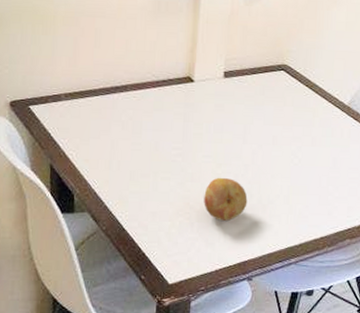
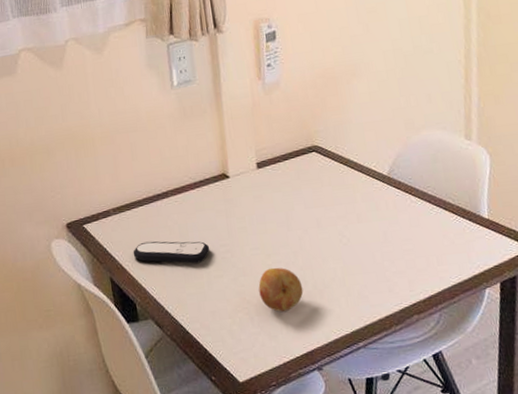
remote control: none [79,133,162,162] -> present [133,241,210,264]

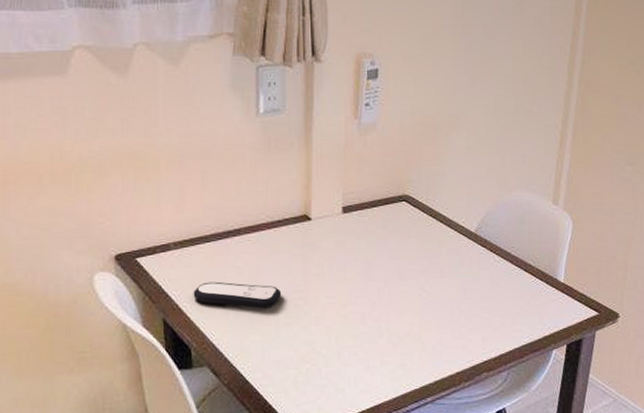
fruit: present [258,267,303,312] -> none [330,318,377,364]

